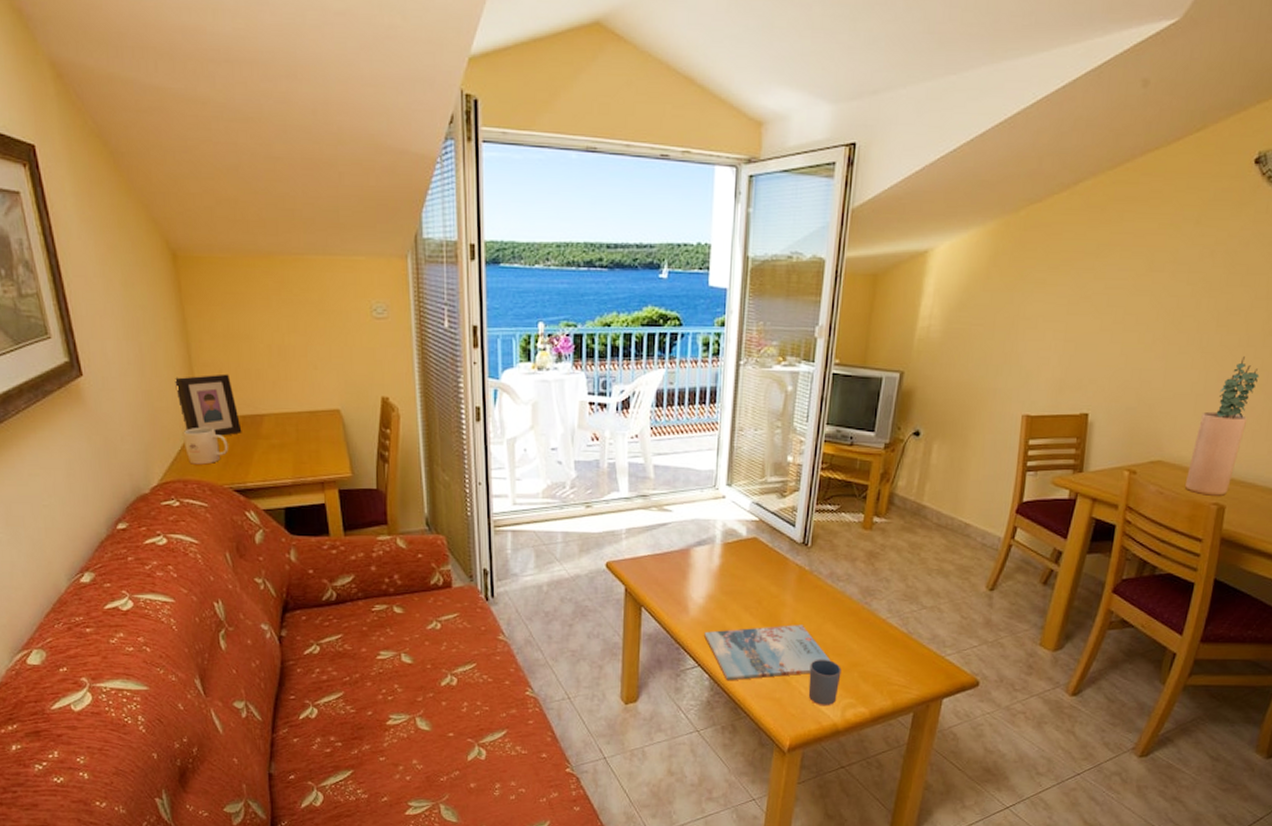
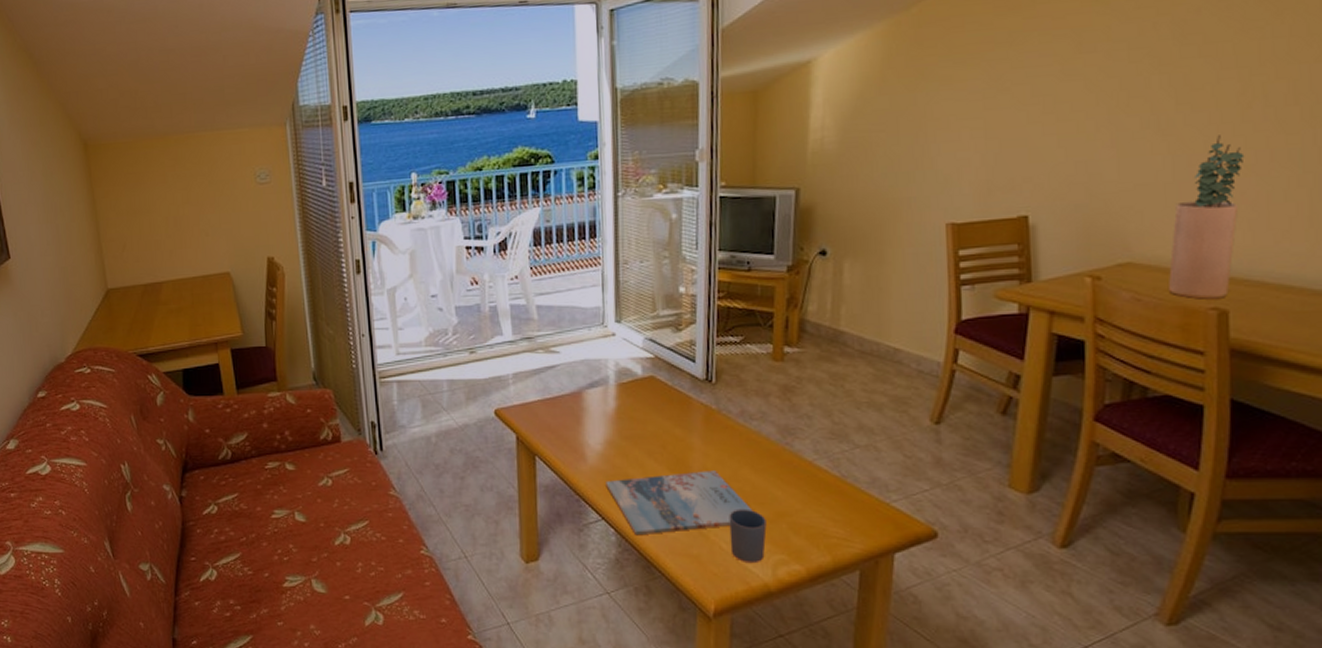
picture frame: present [175,374,242,436] -> none [86,246,144,305]
mug: present [184,426,228,465] -> none [94,297,132,333]

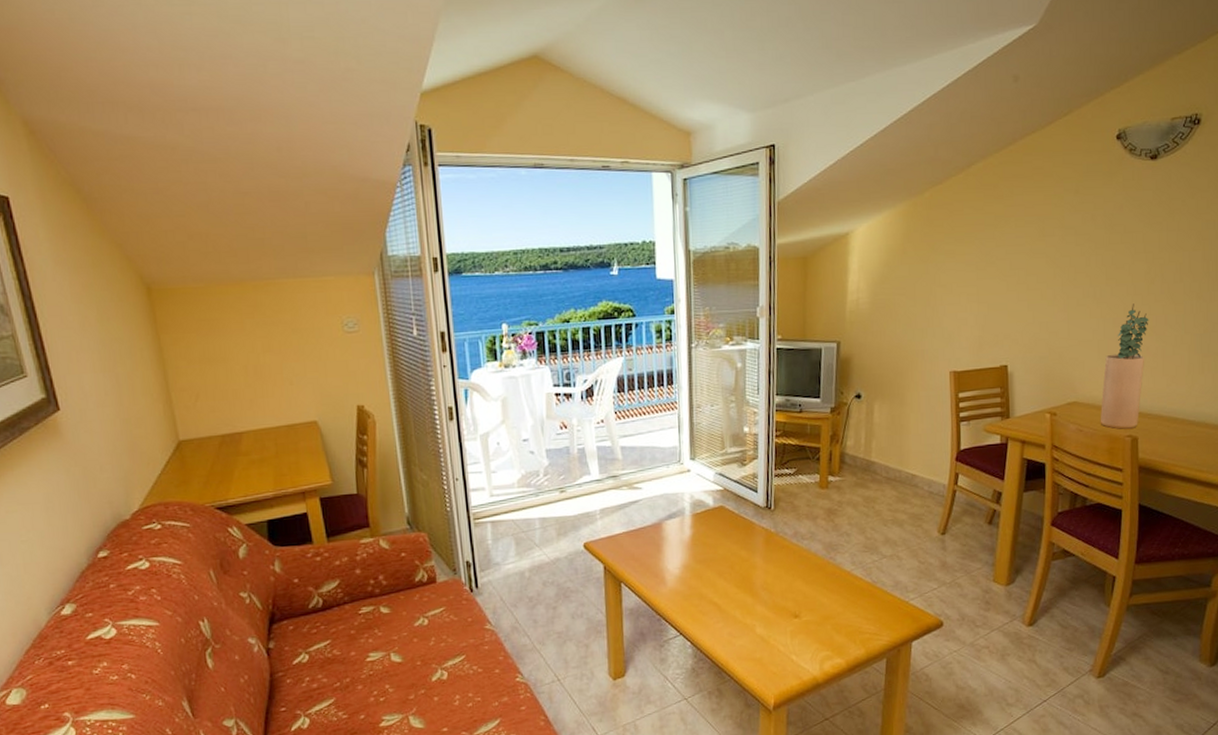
magazine: present [606,470,753,536] -> none [683,585,804,646]
mug: present [729,509,767,564] -> none [785,615,815,662]

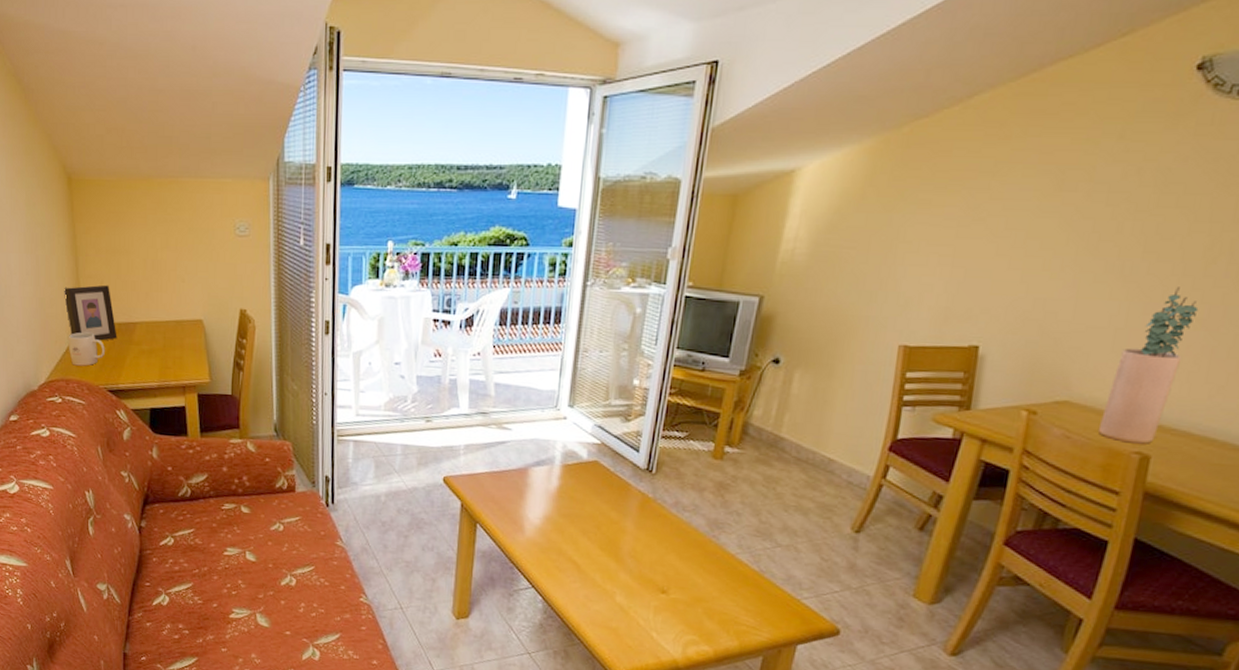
picture frame: none [153,396,222,457] -> present [64,285,117,341]
mug: none [163,448,209,487] -> present [69,332,105,366]

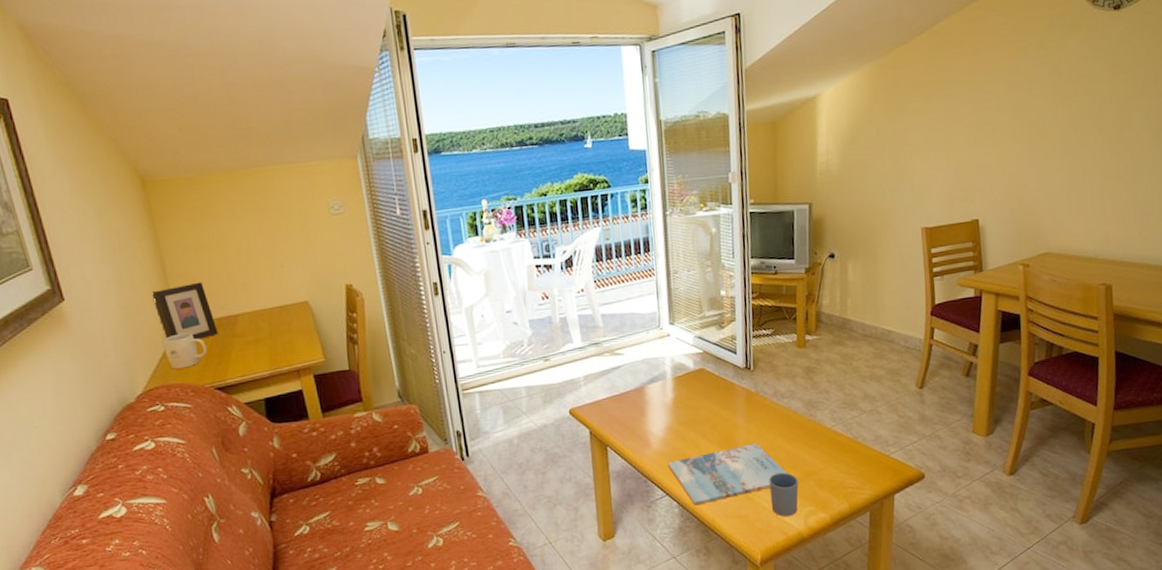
magazine: none [539,552,673,605] -> present [668,443,787,506]
mug: none [647,590,684,641] -> present [769,472,799,517]
vase: present [1097,287,1199,444] -> none [1073,153,1119,278]

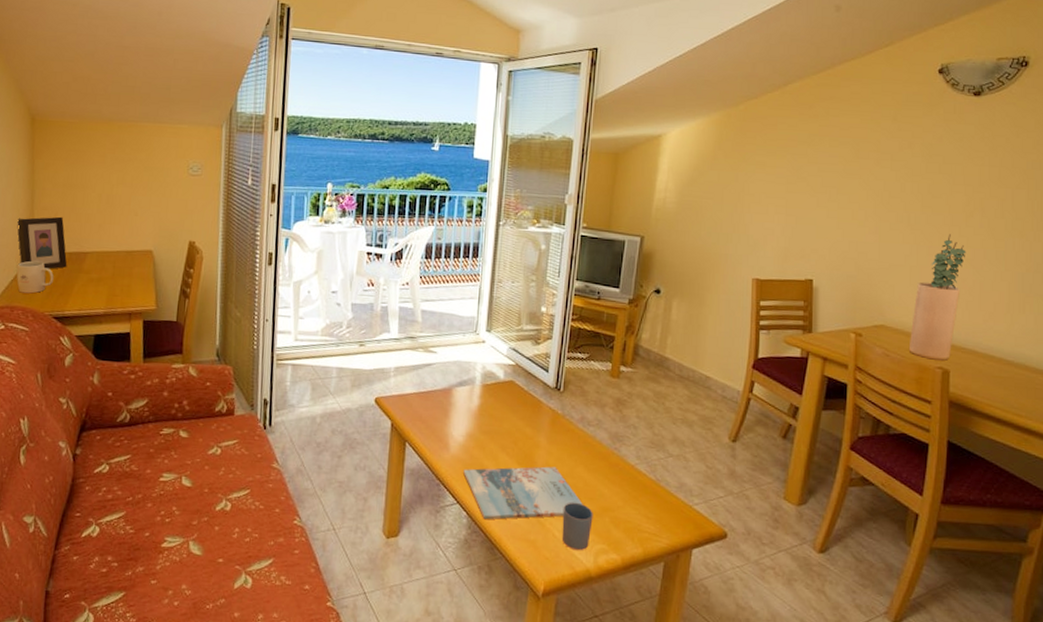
vase: none [1073,153,1119,278] -> present [908,234,966,361]

